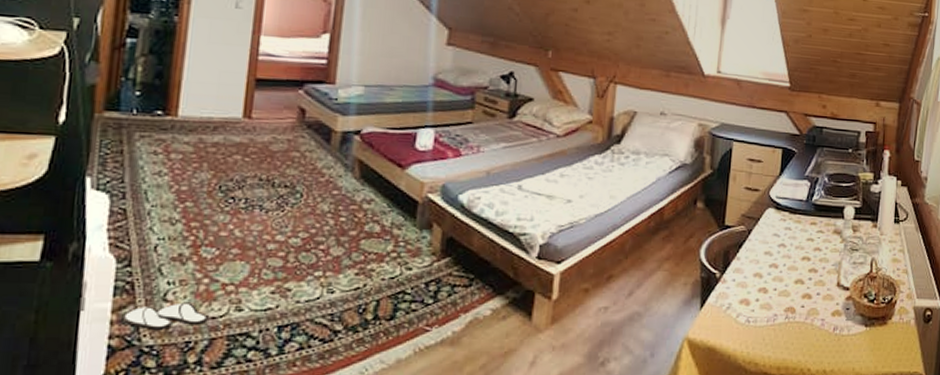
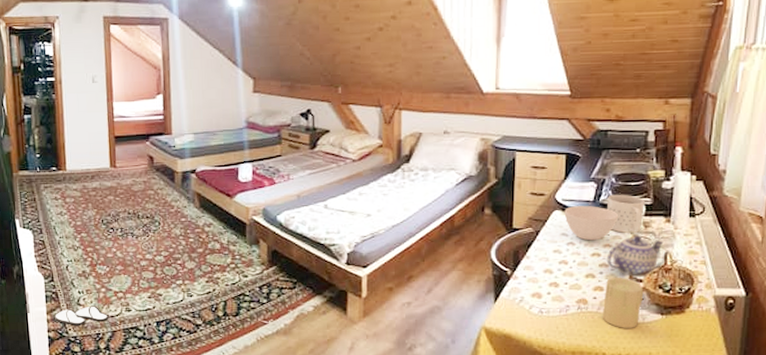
bowl: none [777,205,830,244] -> present [564,206,619,241]
candle: none [808,283,850,341] -> present [602,277,644,328]
teapot: none [816,239,870,285] -> present [606,235,664,278]
mug: none [818,194,854,237] -> present [606,194,645,233]

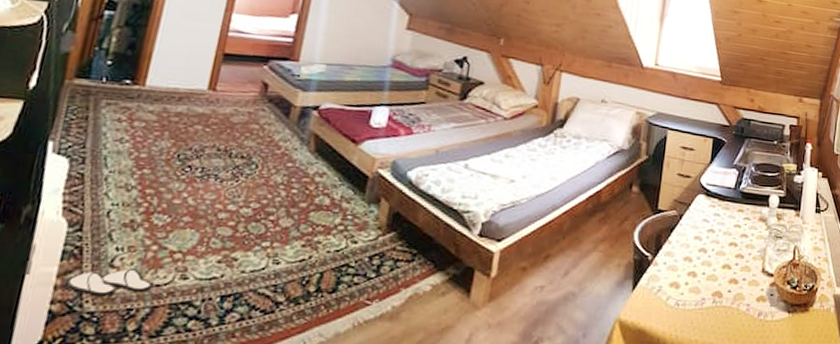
bowl: present [564,206,619,241] -> none [707,191,756,230]
candle: present [602,277,644,328] -> none [735,269,774,326]
mug: present [606,194,645,233] -> none [745,183,779,224]
teapot: present [606,235,664,278] -> none [742,227,793,272]

